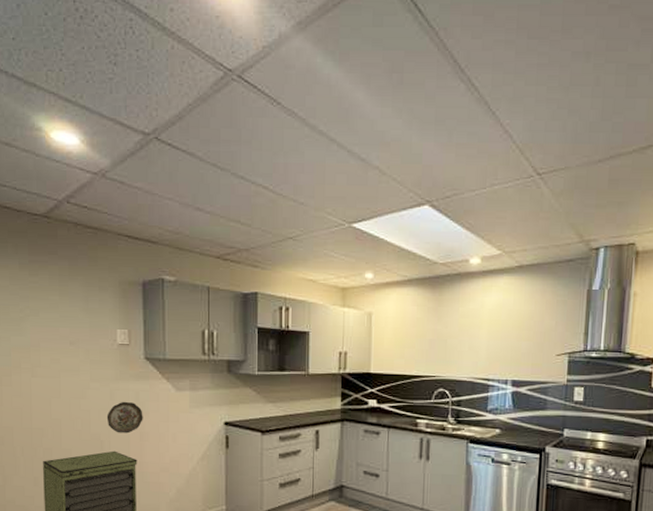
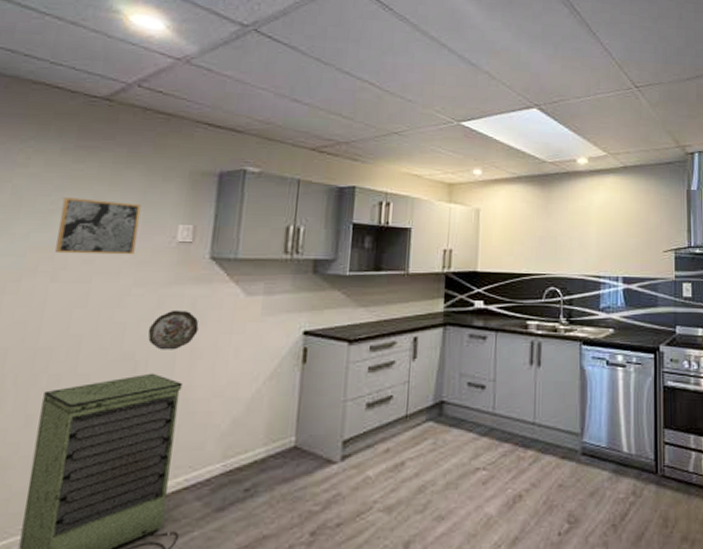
wall art: none [28,306,87,355] -> present [55,197,142,255]

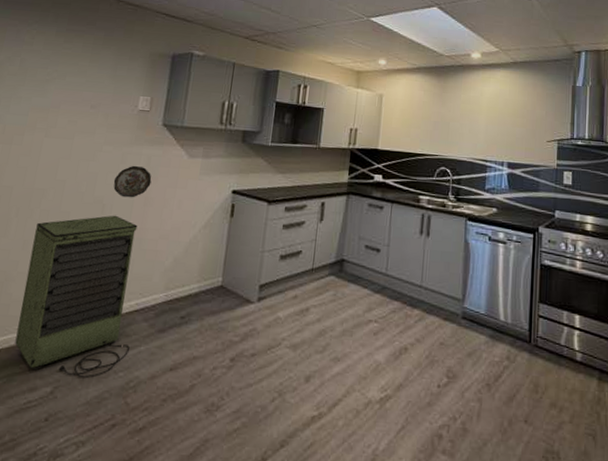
wall art: present [55,197,142,255] -> none [49,70,113,119]

